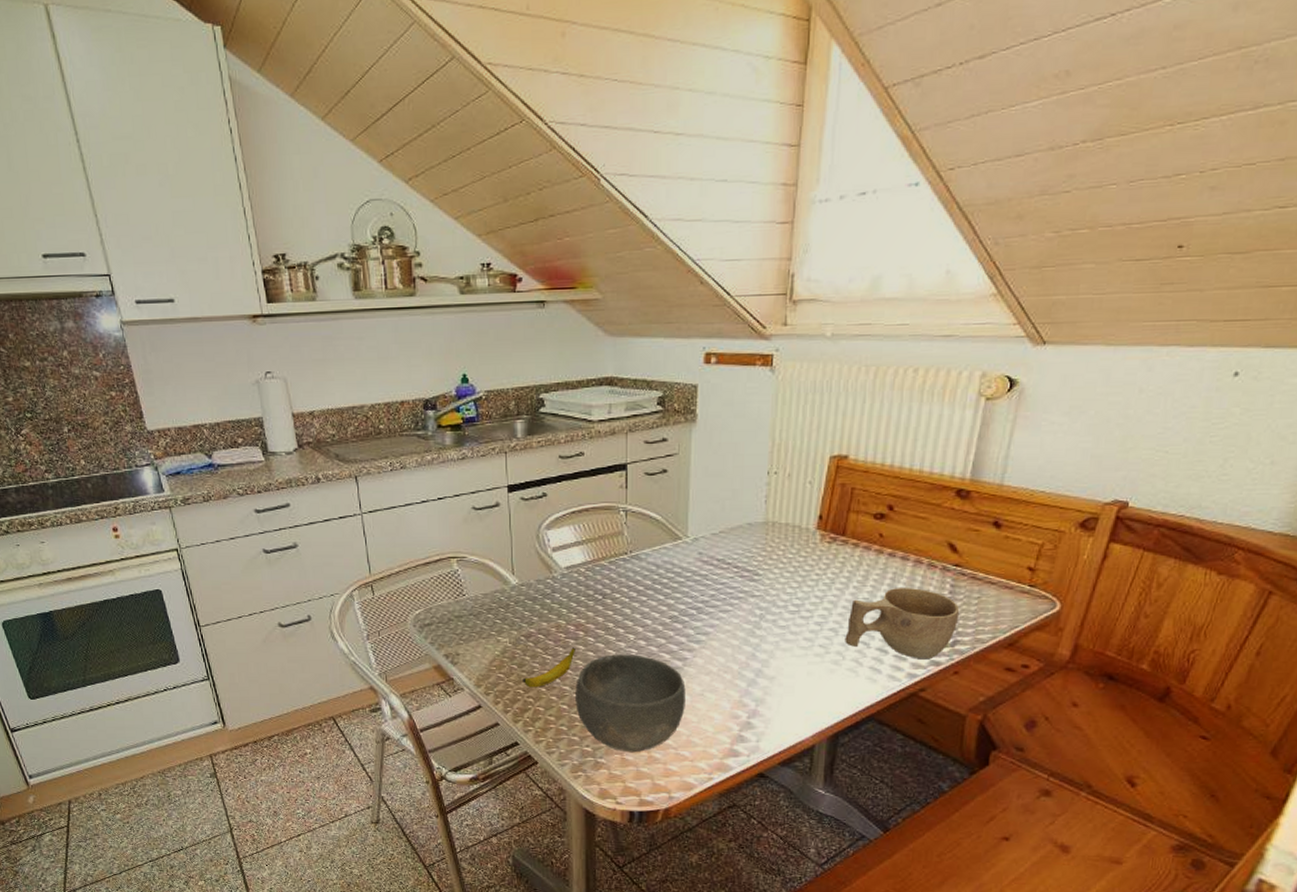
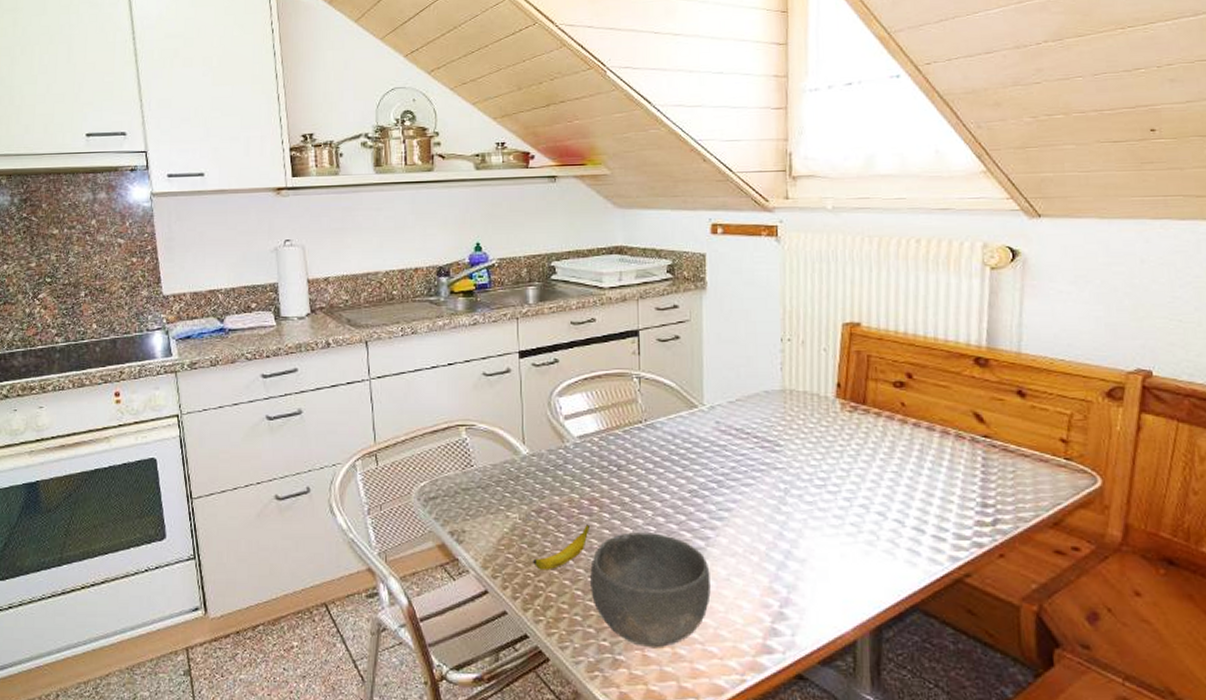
cup: present [845,588,960,660] -> none [877,461,997,540]

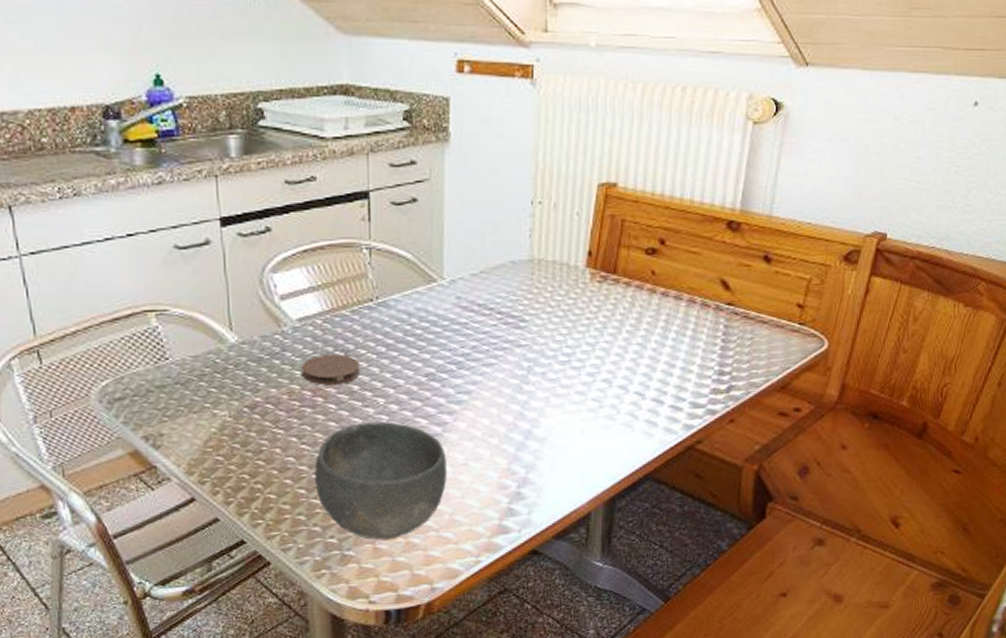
banana: present [533,524,590,570] -> none [248,417,313,471]
coaster: none [580,468,631,496] -> present [301,353,361,386]

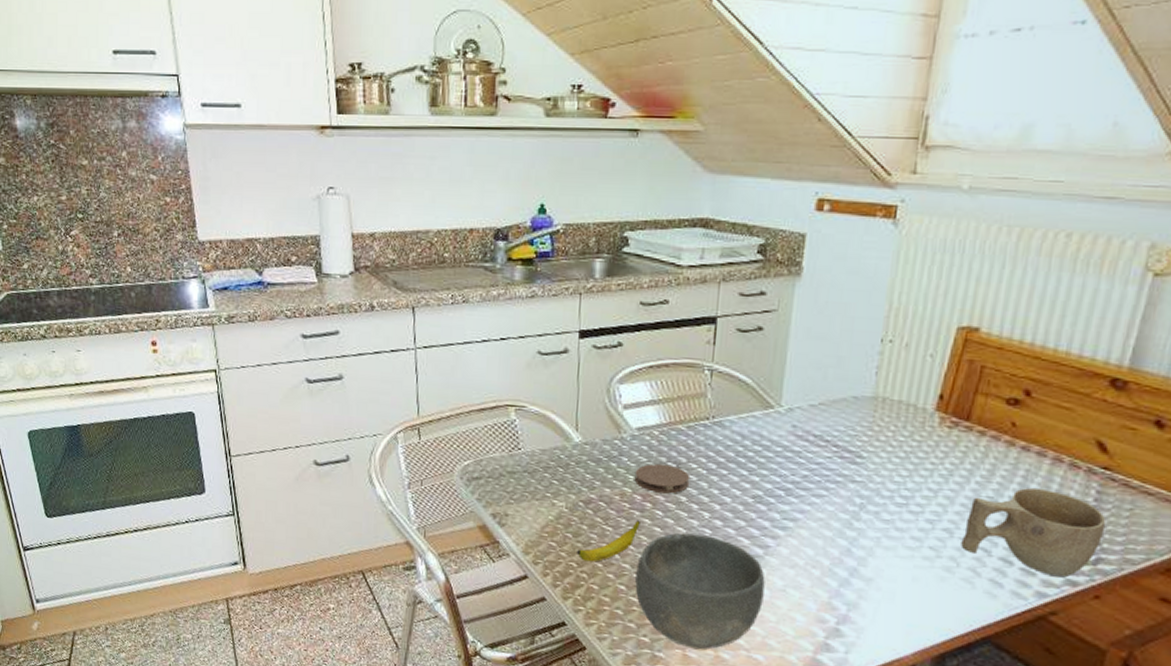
banana: none [248,417,313,471] -> present [577,520,640,562]
cup: none [619,330,734,409] -> present [961,488,1107,577]

